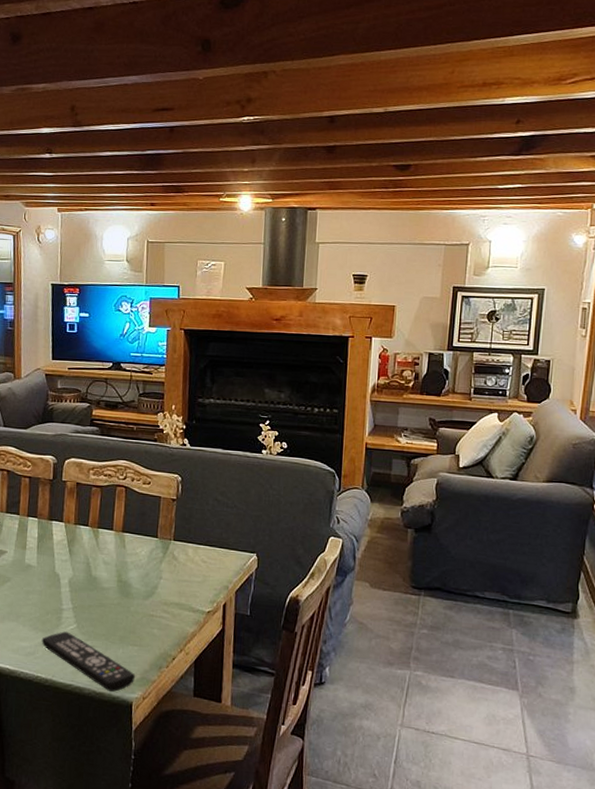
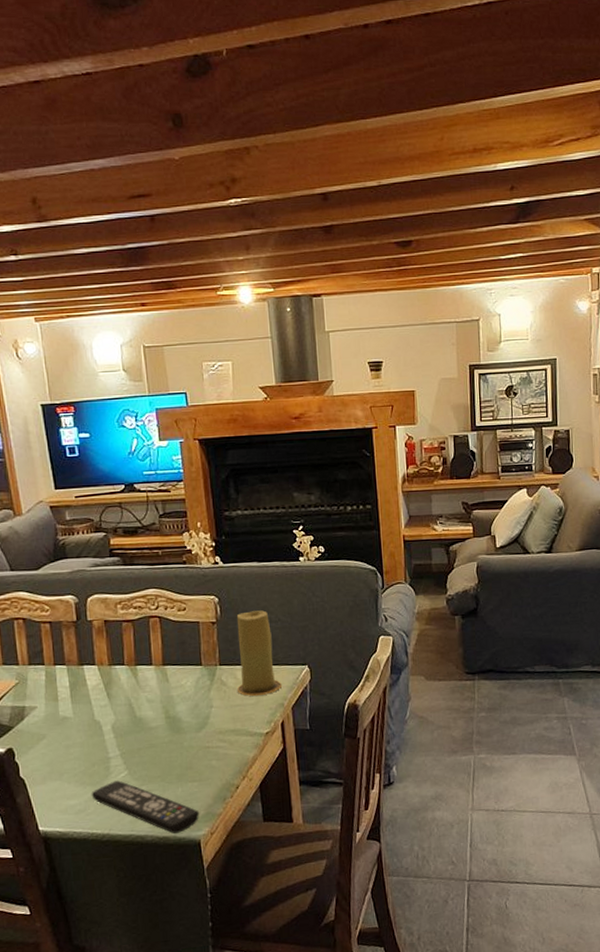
candle: none [187,494,229,575] -> present [236,610,281,696]

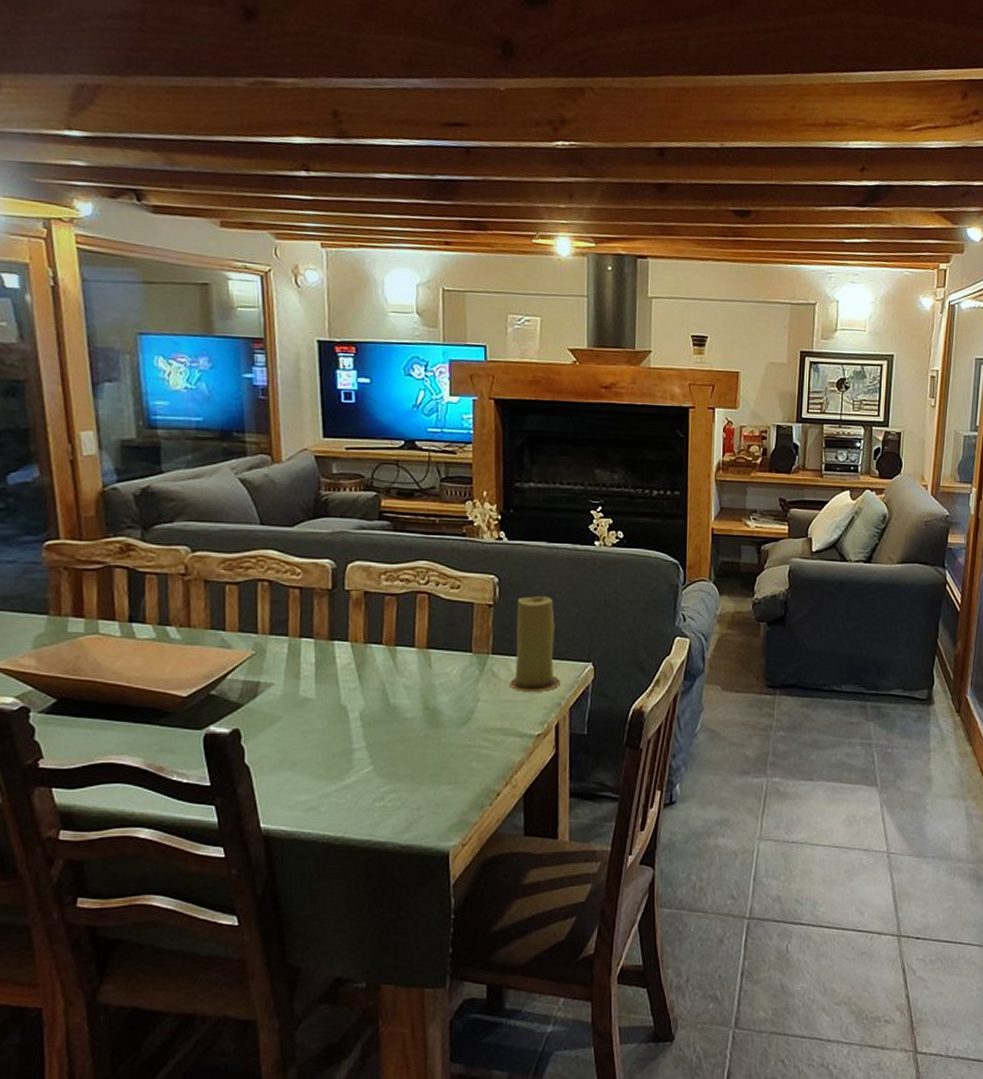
remote control: present [91,780,200,835] -> none [327,776,452,843]

